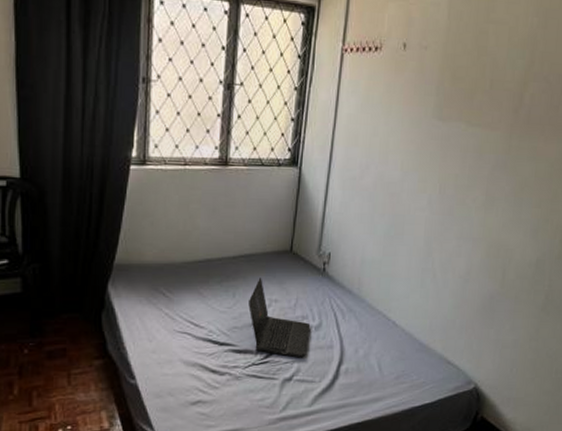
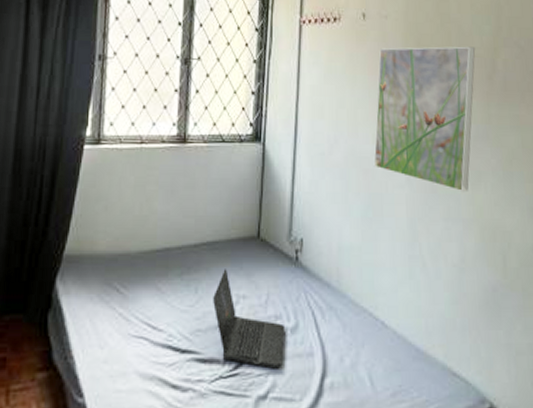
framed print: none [399,79,507,216] -> present [373,46,476,193]

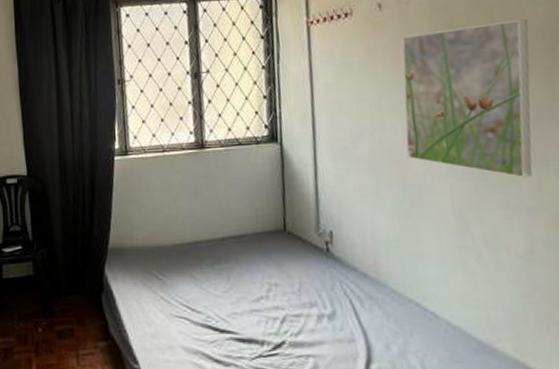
laptop computer: present [213,269,286,369] -> none [245,260,323,352]

